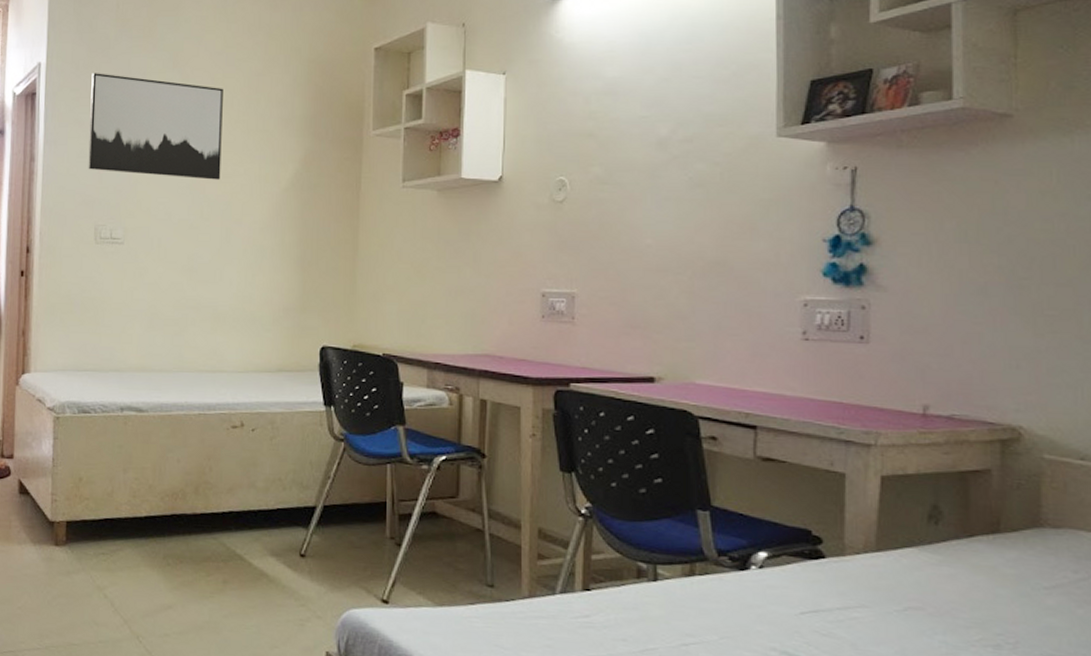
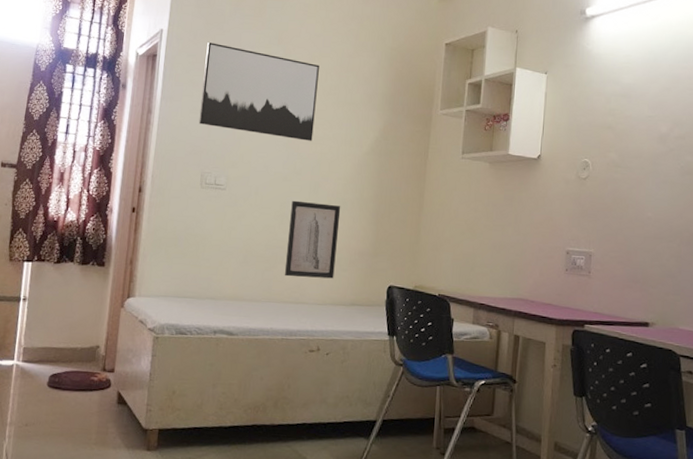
wall art: none [197,251,259,342] -> present [284,200,341,279]

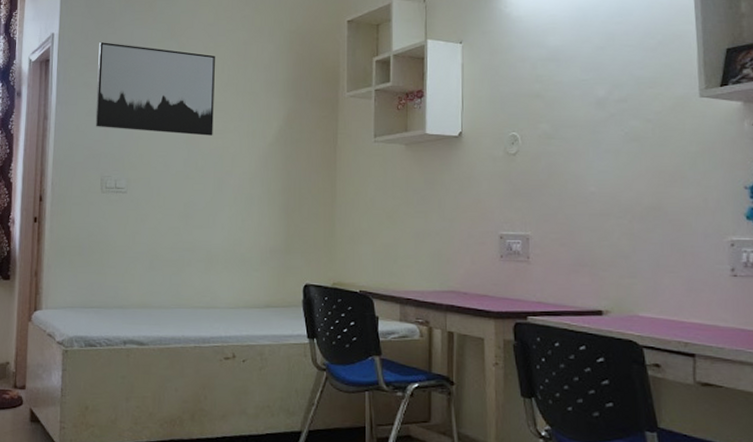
wall art: present [284,200,341,279] -> none [192,199,248,280]

